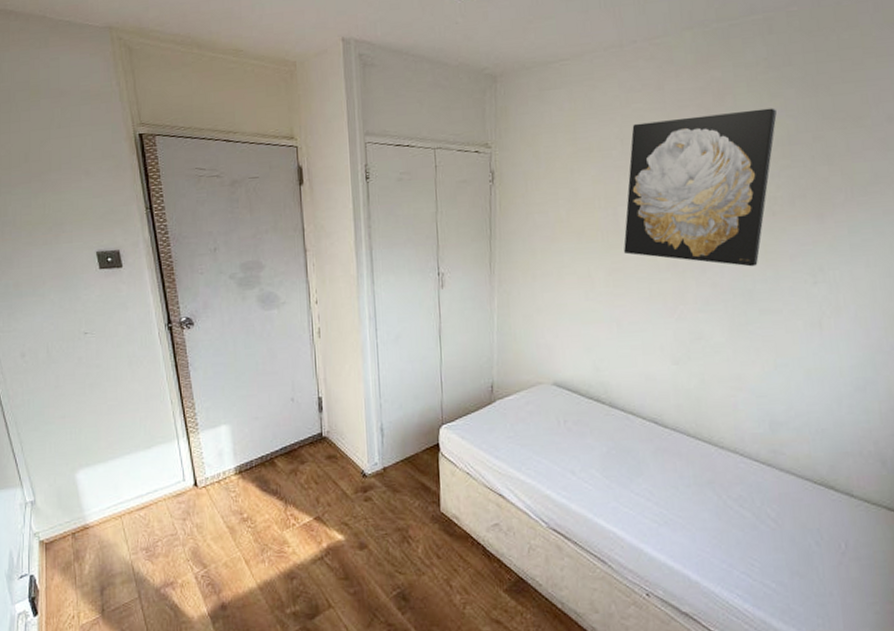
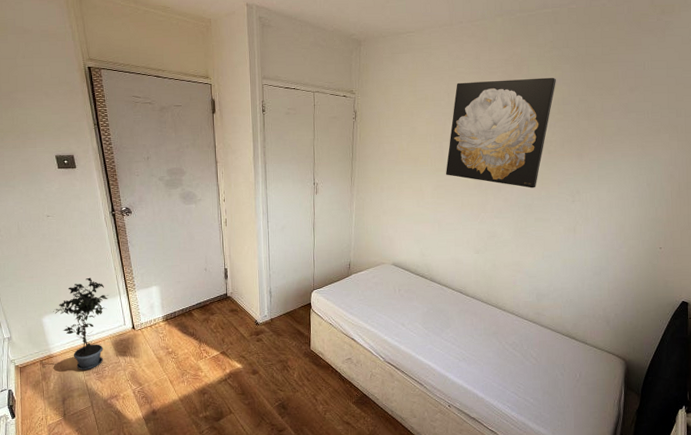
potted plant: none [90,415,163,546] -> present [53,277,109,370]

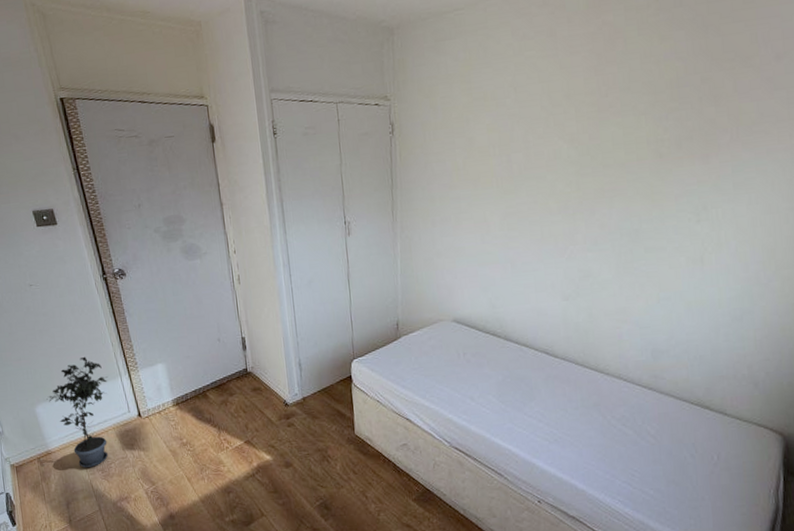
wall art: present [446,77,556,188] -> none [517,50,666,208]

